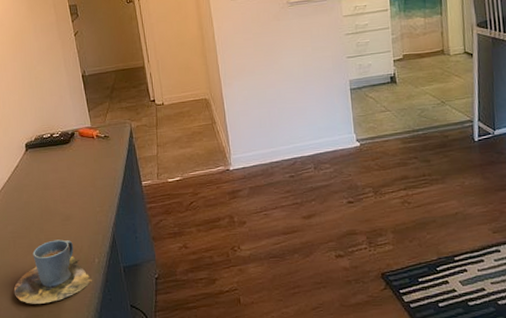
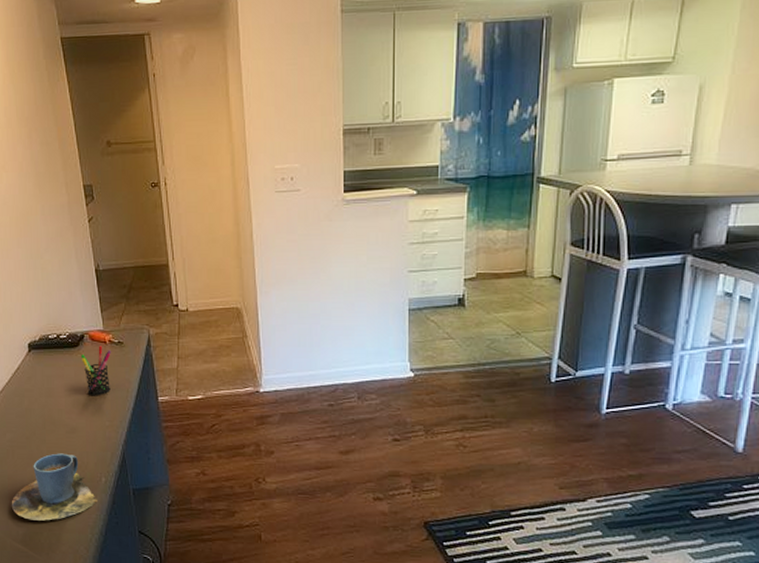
pen holder: none [72,140,99,186] -> present [80,345,111,396]

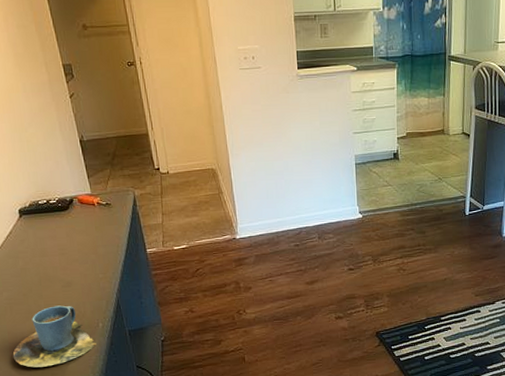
pen holder: present [80,345,111,396] -> none [71,208,102,253]

